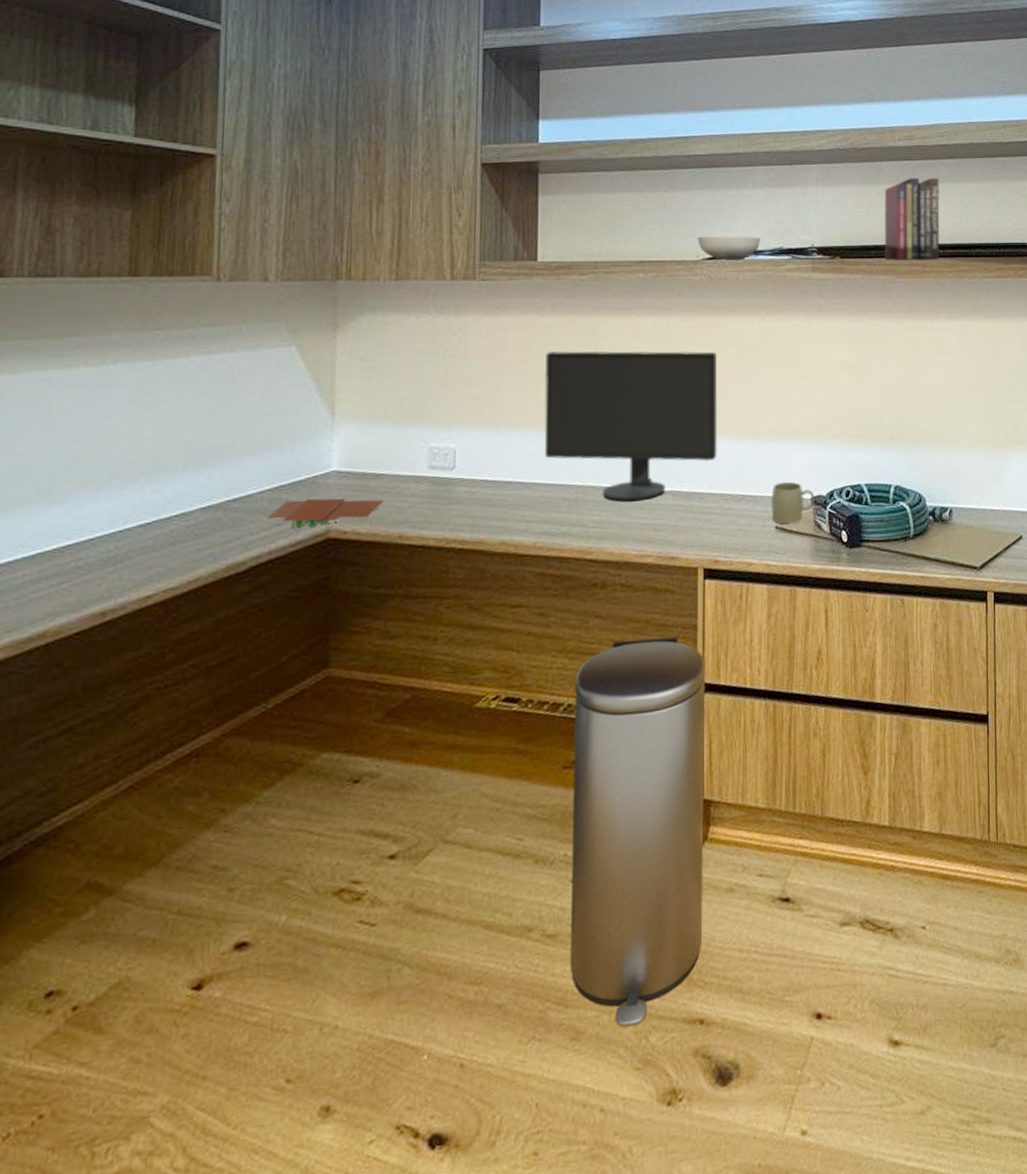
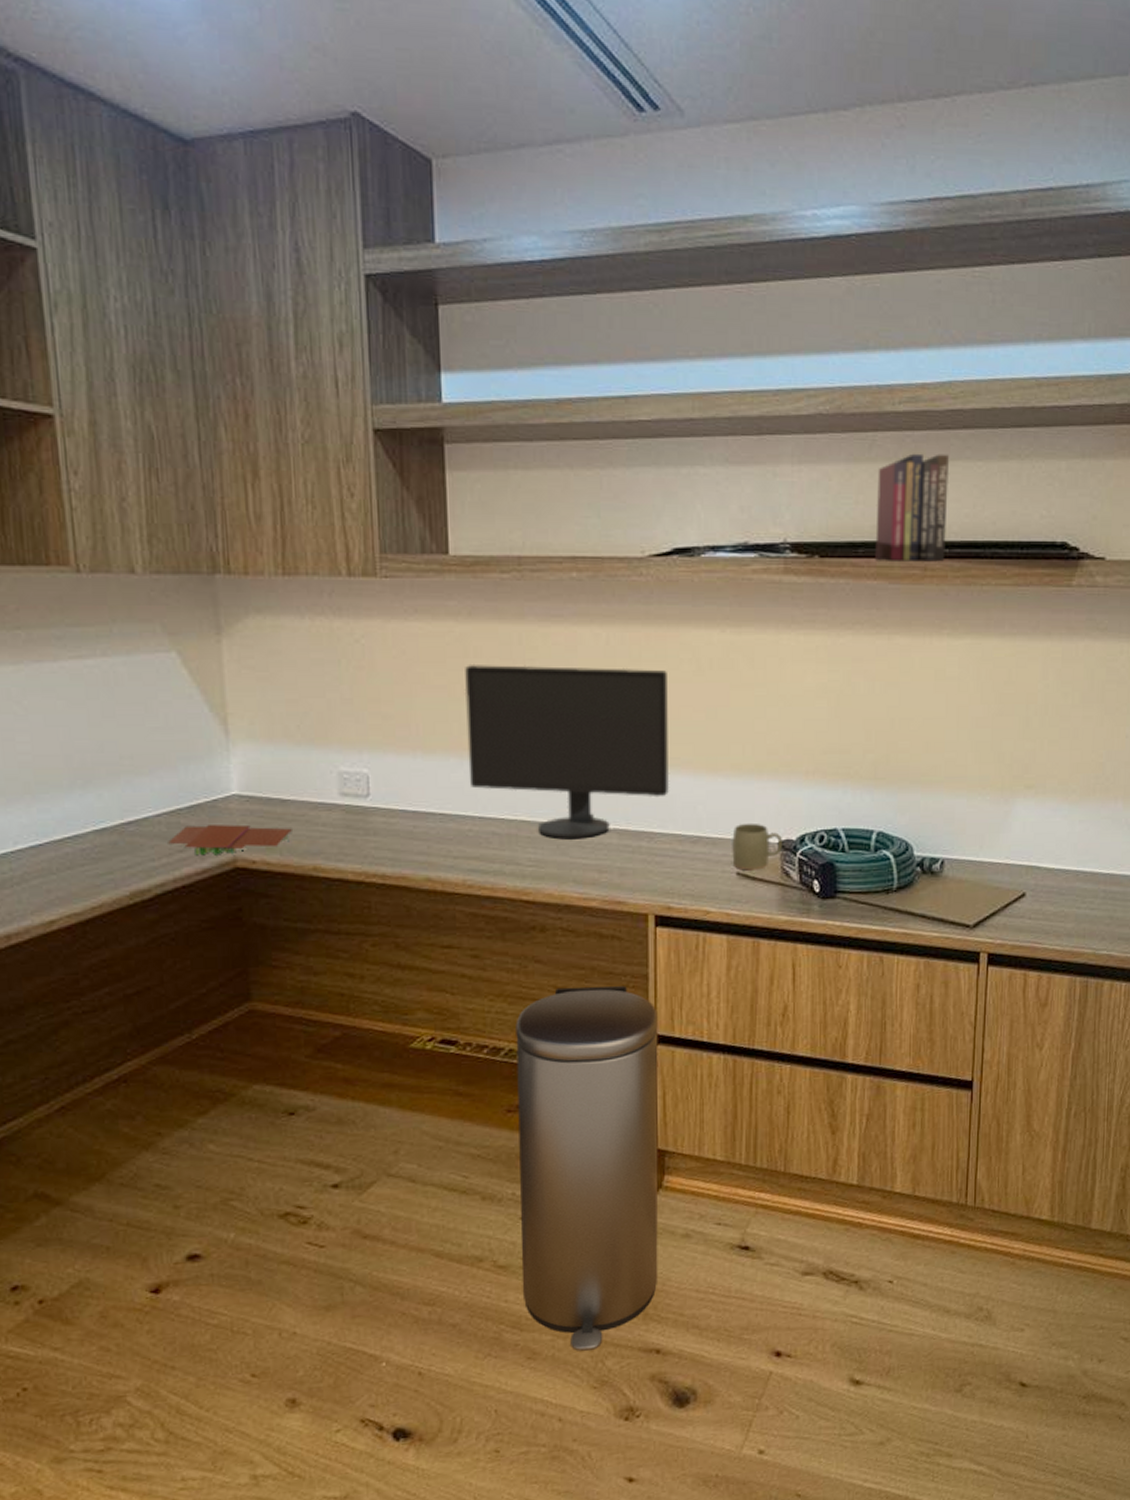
bowl: present [697,236,761,260] -> none [641,527,721,558]

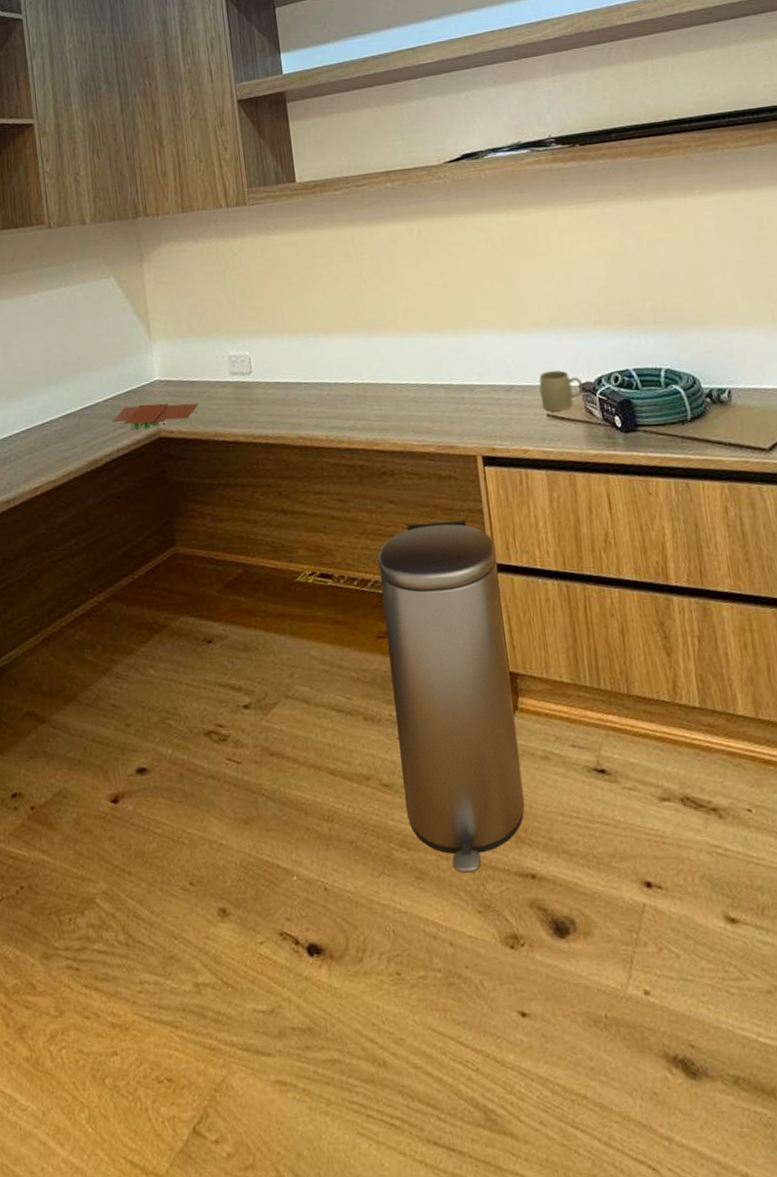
computer monitor: present [464,663,670,840] -> none [314,250,482,397]
books: present [875,453,949,563] -> none [617,49,686,142]

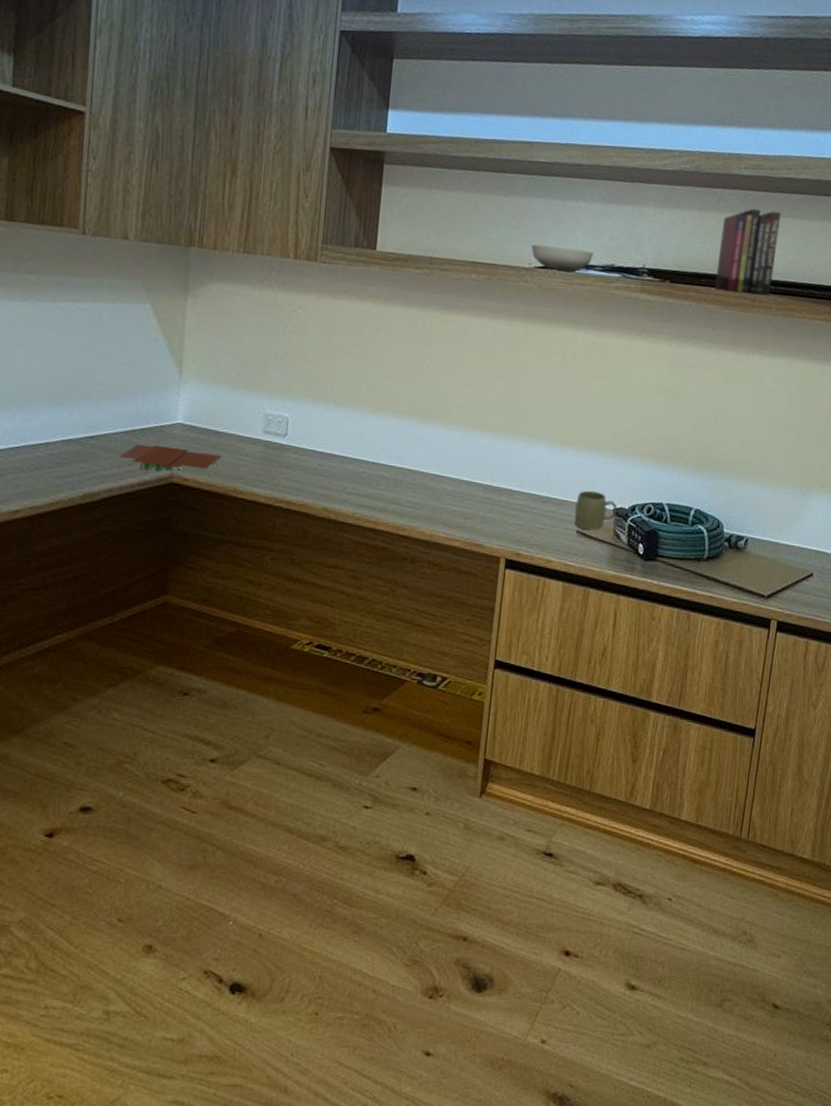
pedal bin: present [378,520,525,873] -> none [356,611,499,931]
bowl: none [436,134,498,162] -> present [531,244,594,273]
books: none [617,49,686,142] -> present [714,208,781,296]

